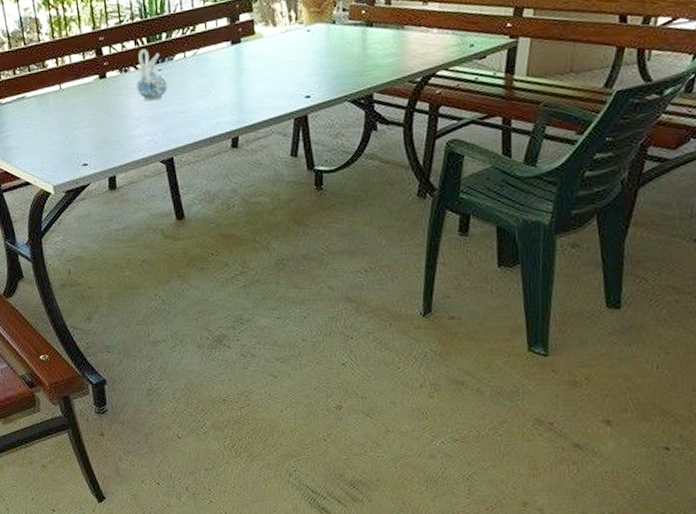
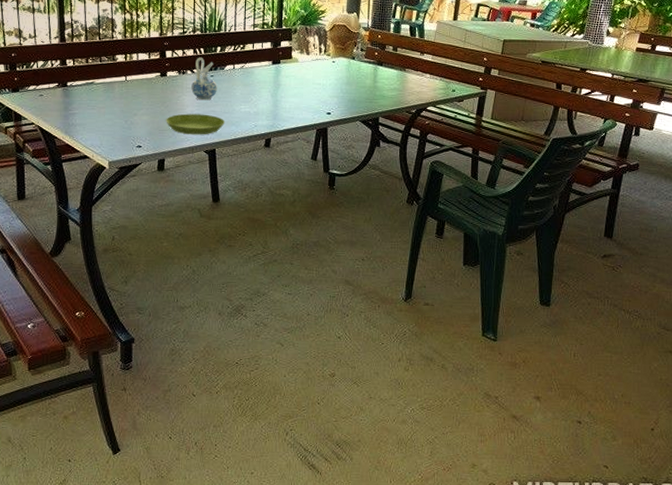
saucer: none [111,117,182,144] -> present [166,113,225,135]

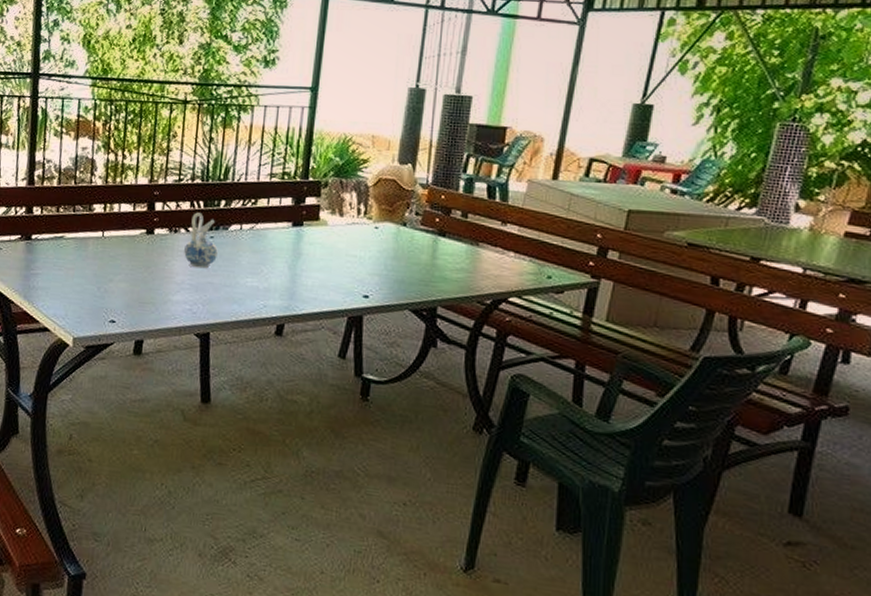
saucer: present [166,113,225,135] -> none [148,283,225,313]

